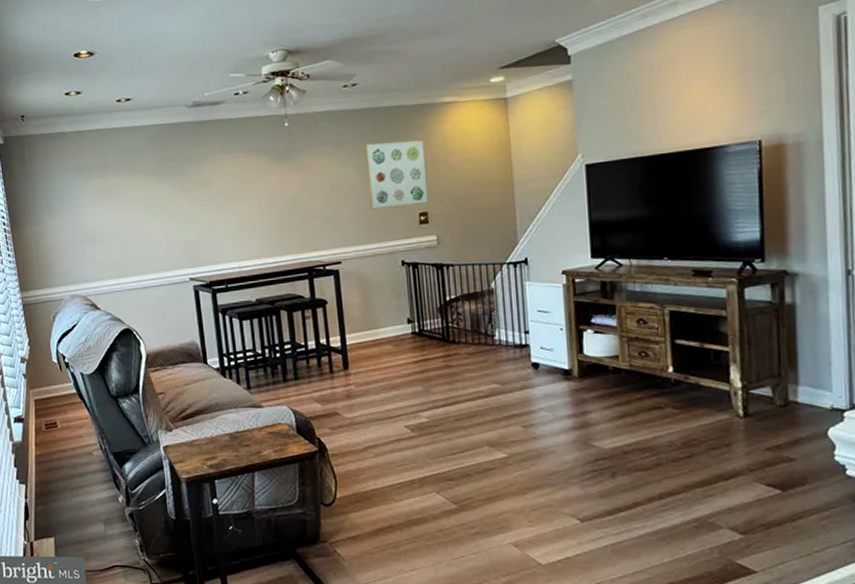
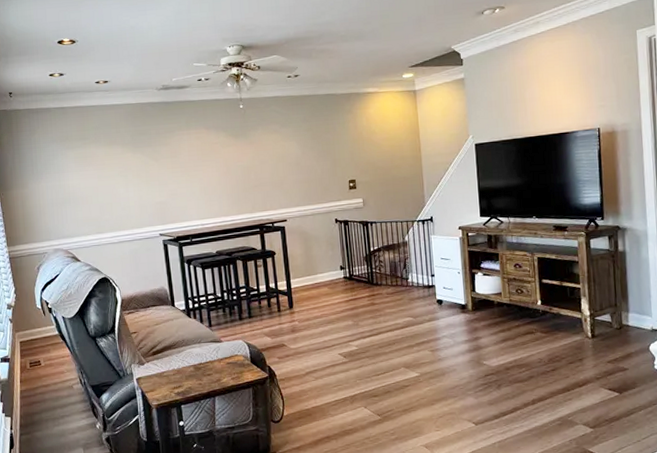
wall art: present [365,139,429,210] -> none [305,121,356,177]

